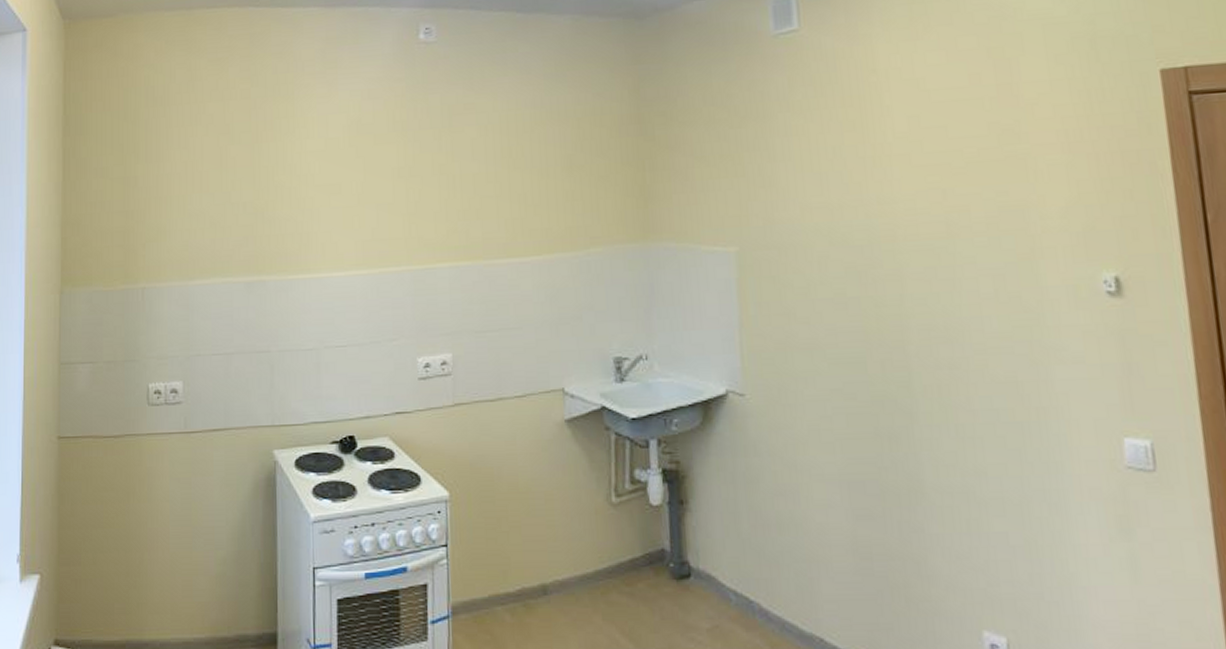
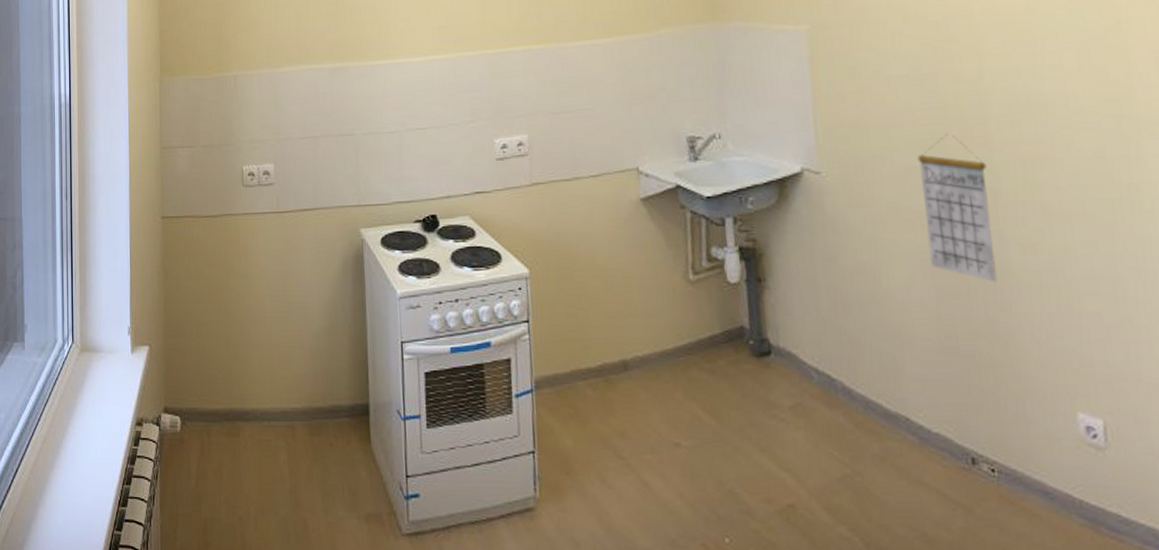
calendar: none [839,357,912,505] -> present [917,134,997,283]

